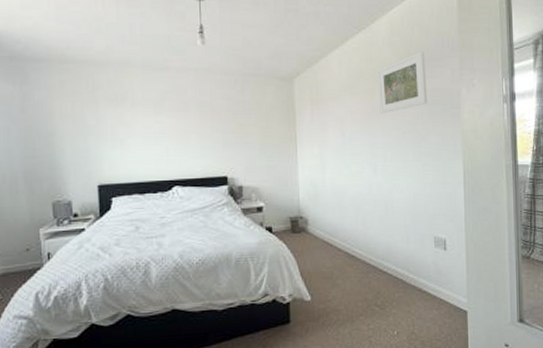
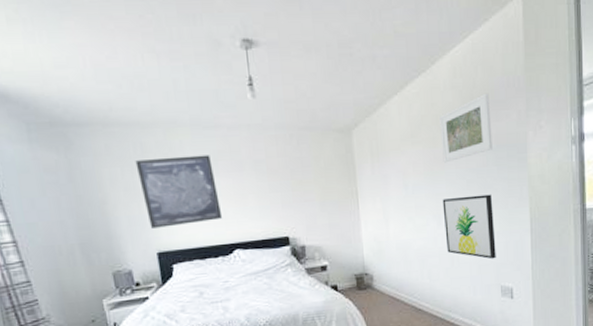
wall art: none [86,94,165,161] -> present [135,155,223,228]
wall art: none [378,146,430,210] -> present [442,194,496,259]

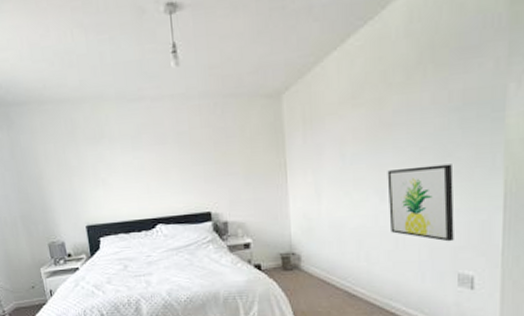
wall art: present [135,155,223,228] -> none [66,128,146,202]
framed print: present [439,93,492,163] -> none [389,38,458,128]

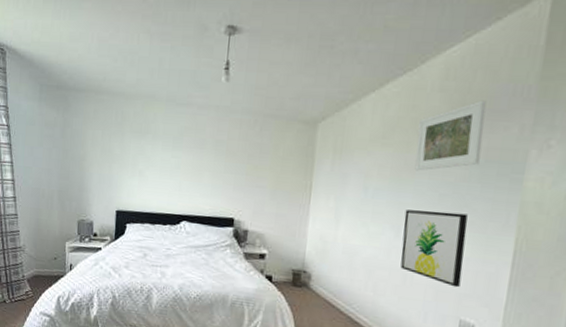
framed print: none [389,38,458,128] -> present [414,100,487,171]

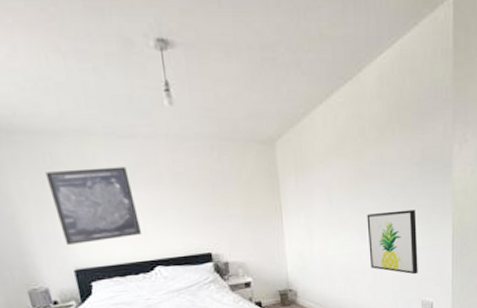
wall art: none [114,126,178,191] -> present [45,166,142,245]
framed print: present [414,100,487,171] -> none [365,103,418,177]

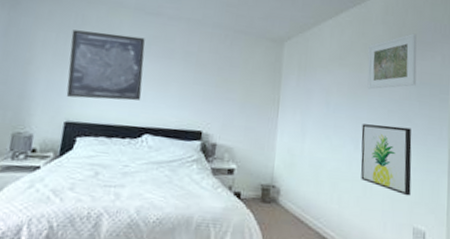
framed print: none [365,103,418,177] -> present [367,33,417,89]

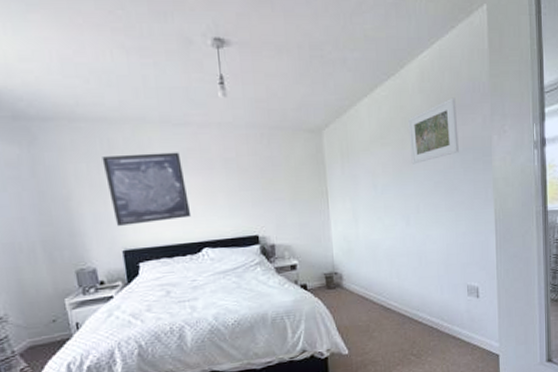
wall art: present [360,124,412,196] -> none [410,196,463,259]

